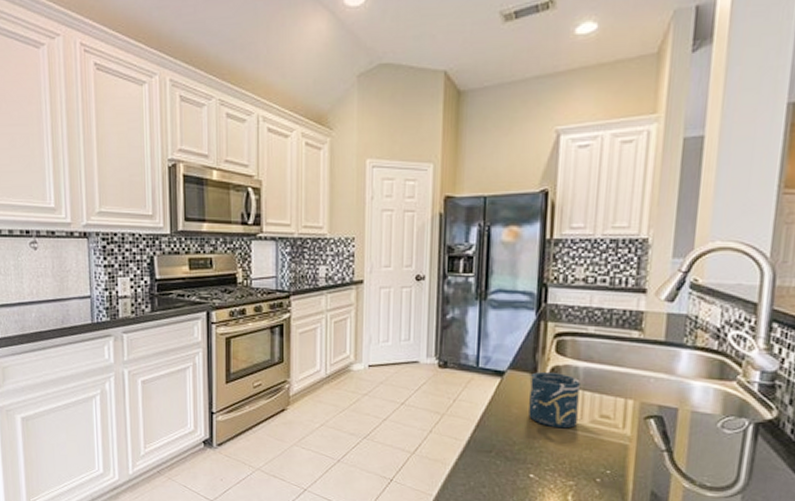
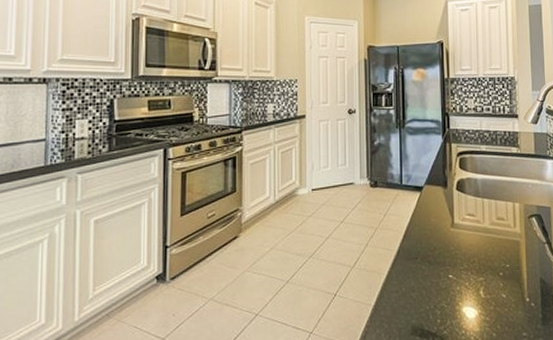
cup: present [529,372,580,429] -> none [443,185,480,232]

